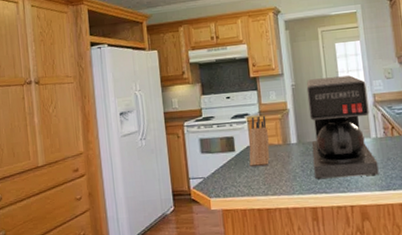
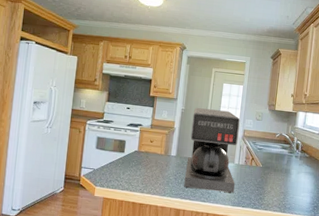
knife block: present [249,115,270,166] -> none [134,128,156,169]

